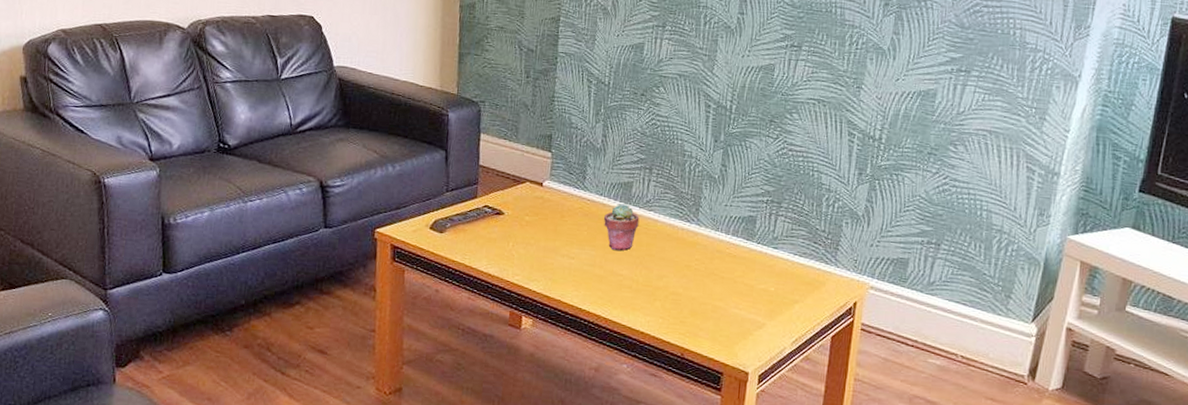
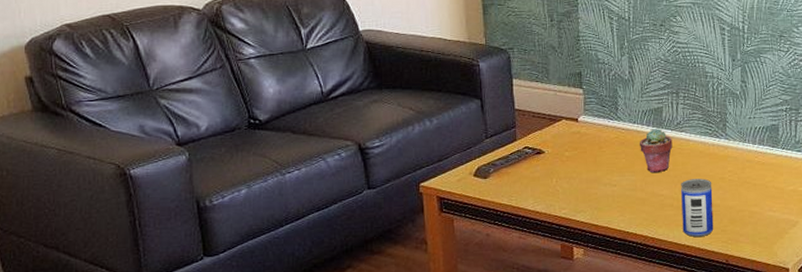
beer can: none [638,262,677,326] -> present [681,178,714,238]

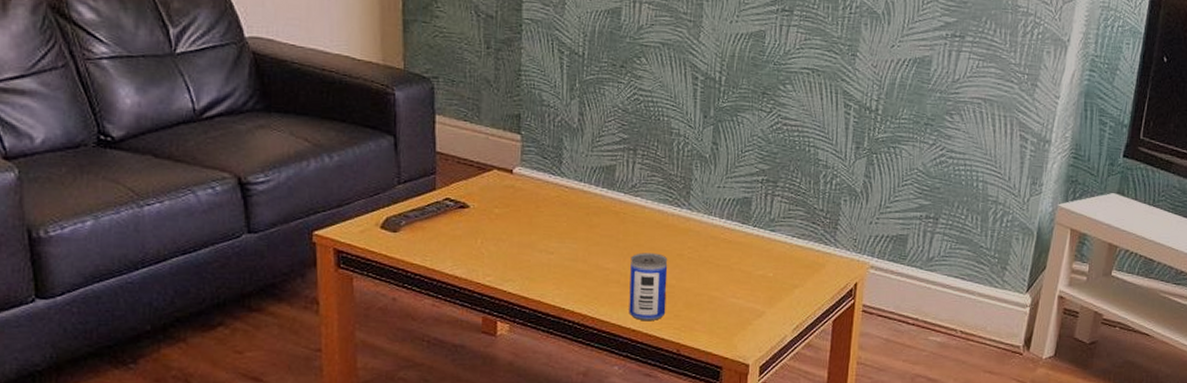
potted succulent: present [640,129,673,172] -> none [585,190,625,242]

